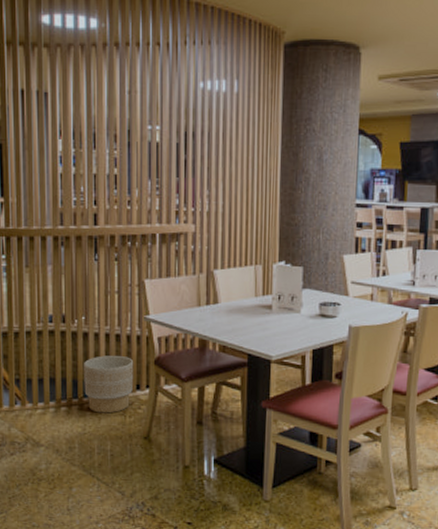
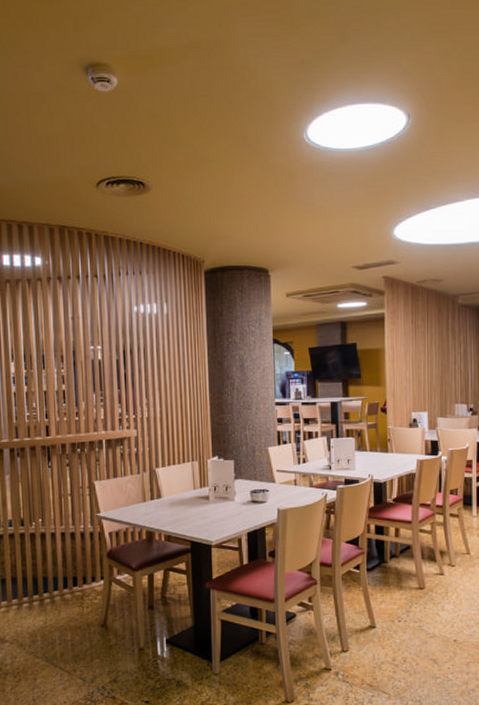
planter: present [83,356,134,414] -> none [41,552,89,606]

